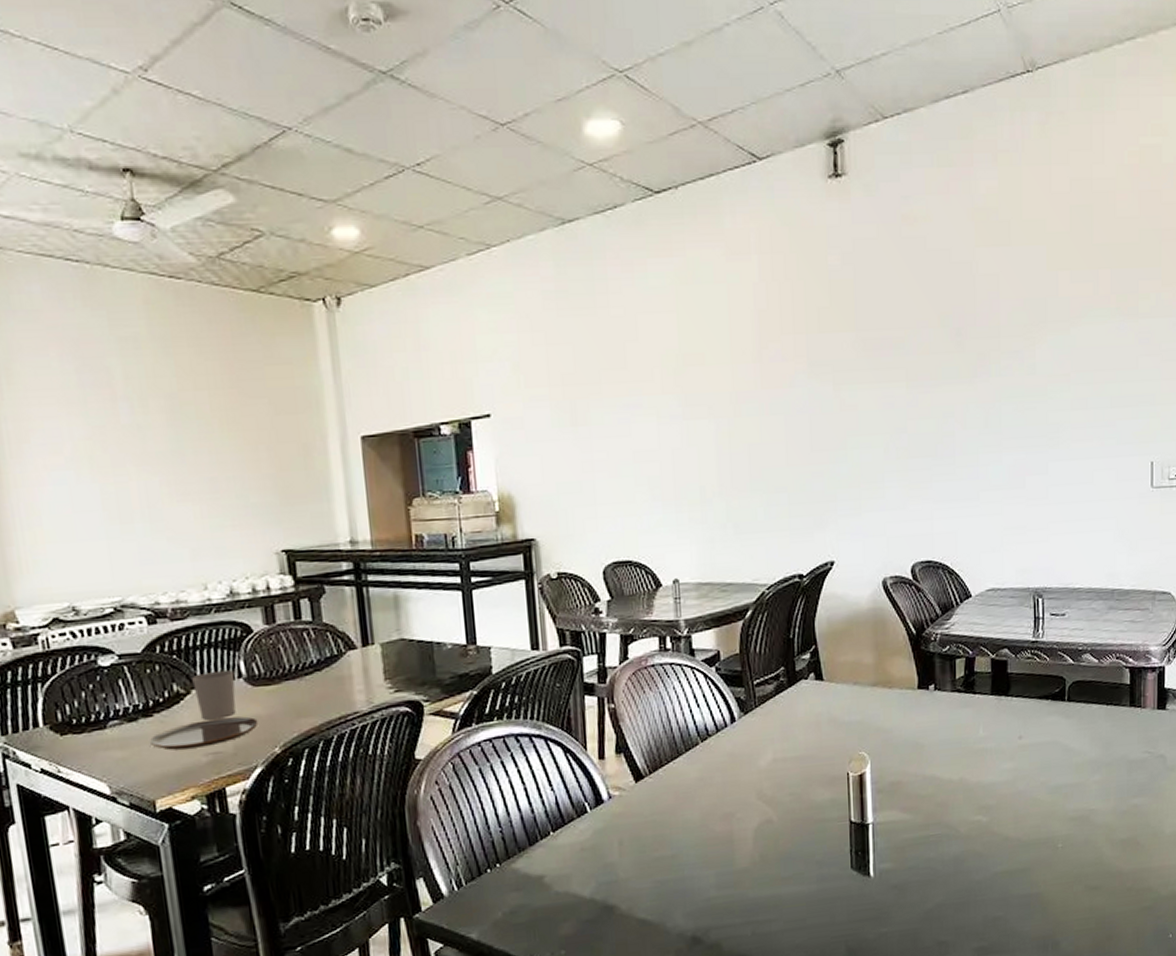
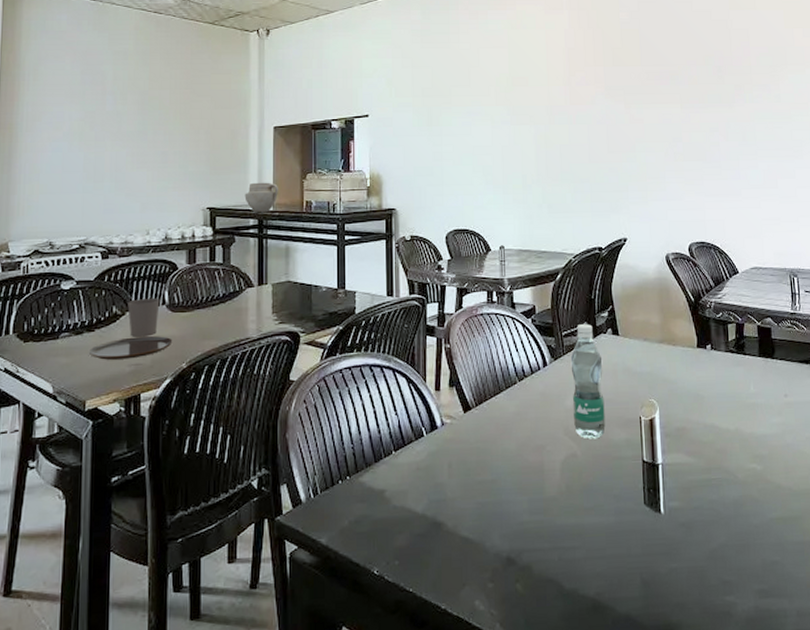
jug: none [331,512,377,554] -> present [244,182,278,213]
bottle: none [764,669,807,802] -> present [570,324,606,439]

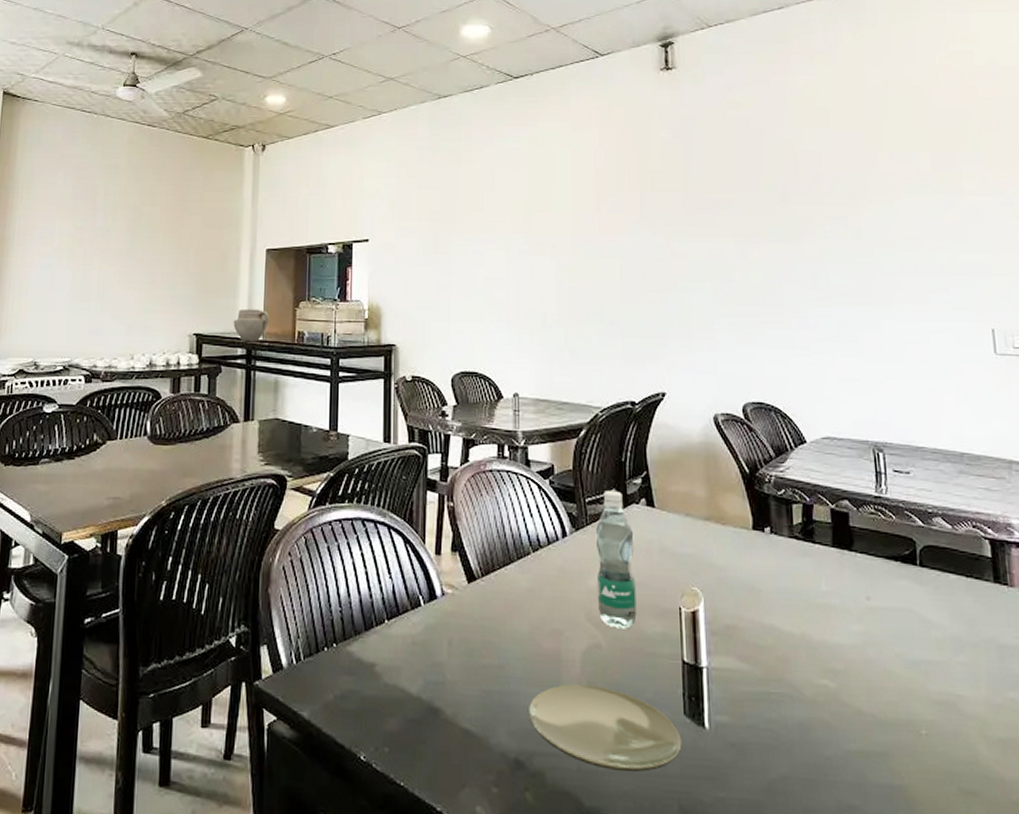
plate: present [88,336,173,360] -> none [67,468,153,492]
dixie cup: present [127,297,160,337] -> none [108,427,142,469]
plate: none [518,488,643,556] -> present [529,684,682,772]

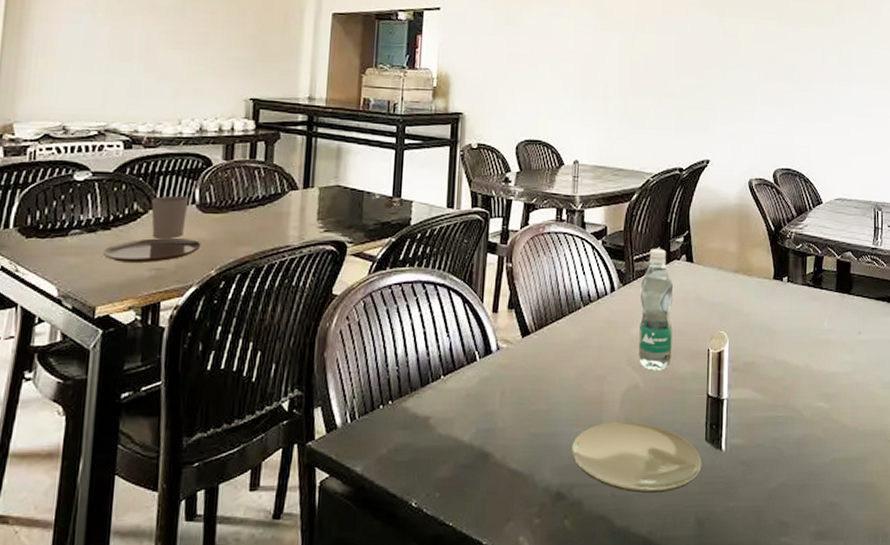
plate: none [67,468,153,492] -> present [102,238,201,262]
dixie cup: none [108,427,142,469] -> present [151,195,190,239]
jug: present [233,309,269,342] -> none [294,74,333,109]

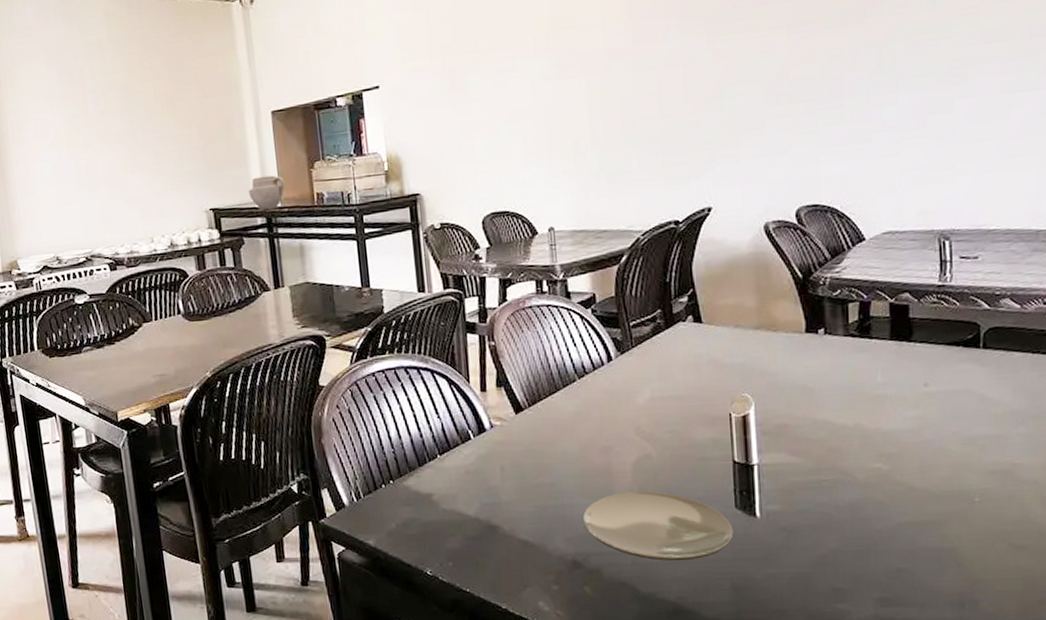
plate: present [102,238,201,262] -> none [112,346,194,372]
dixie cup: present [151,195,190,239] -> none [143,307,176,348]
jug: none [294,74,333,109] -> present [248,175,285,211]
bottle: present [639,249,674,371] -> none [641,312,686,439]

